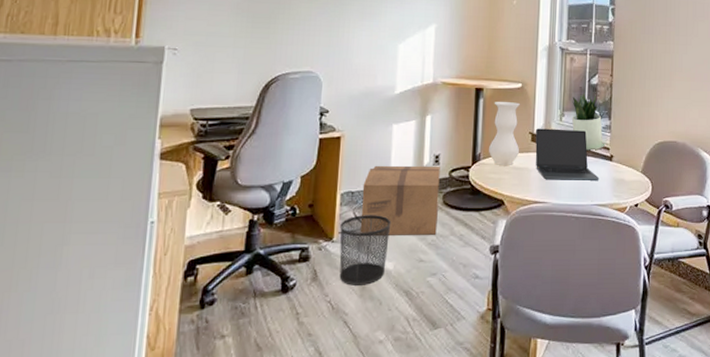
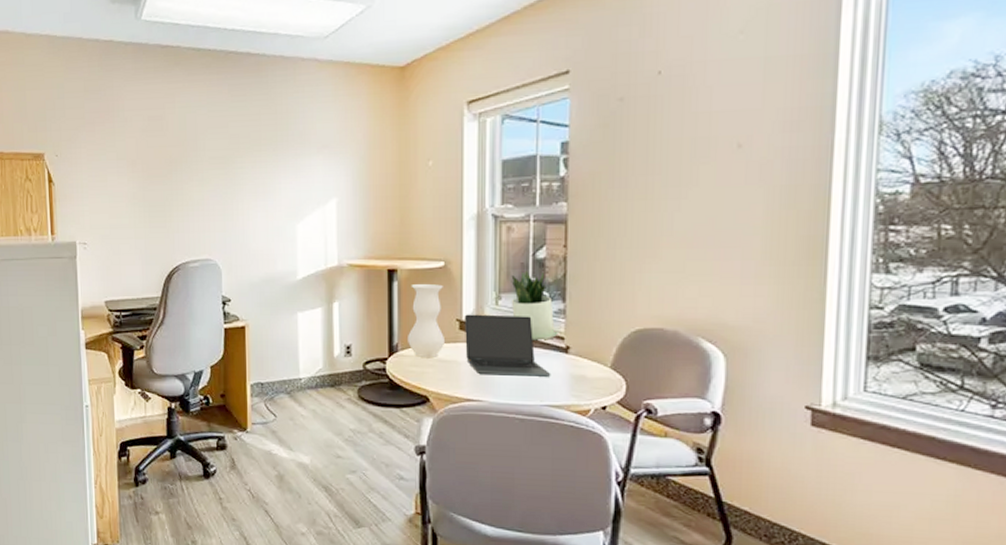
waste bin: present [339,215,392,286] -> none [253,407,304,477]
cardboard box: present [361,165,440,236] -> none [272,356,353,431]

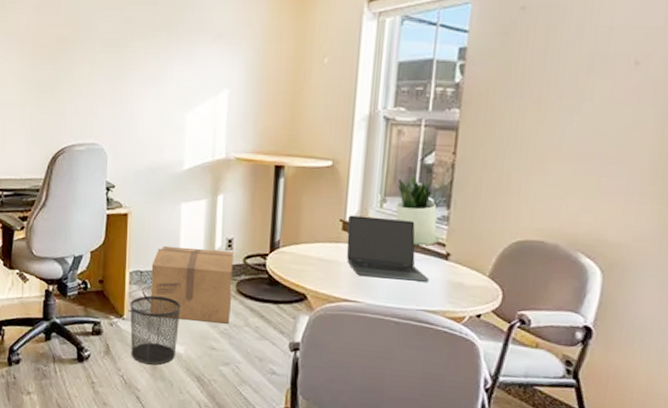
waste bin: none [253,407,304,477] -> present [130,295,182,365]
cardboard box: none [272,356,353,431] -> present [151,245,234,324]
vase: present [408,283,446,359] -> none [290,181,331,257]

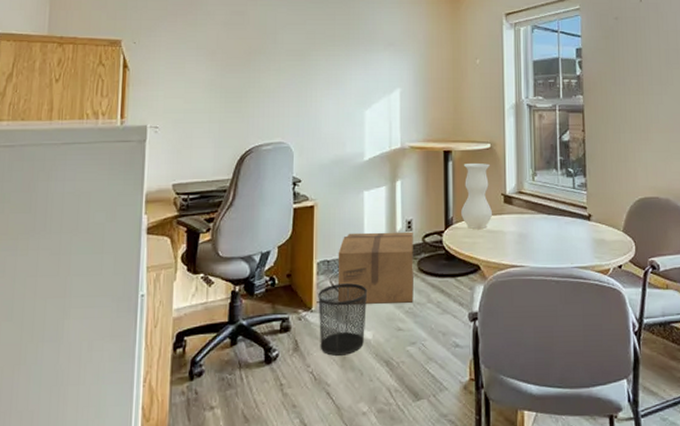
vase: none [290,181,331,257] -> present [461,162,493,230]
laptop: present [346,215,430,282] -> none [507,189,578,242]
planter: present [396,175,442,246] -> none [544,151,583,210]

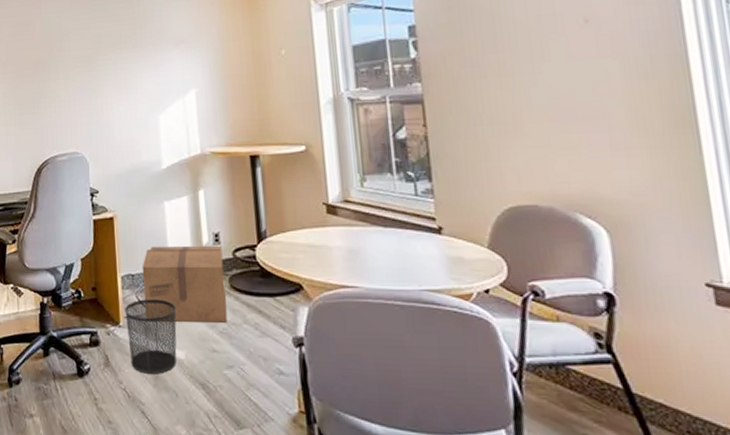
vase: present [461,162,493,230] -> none [274,168,314,244]

